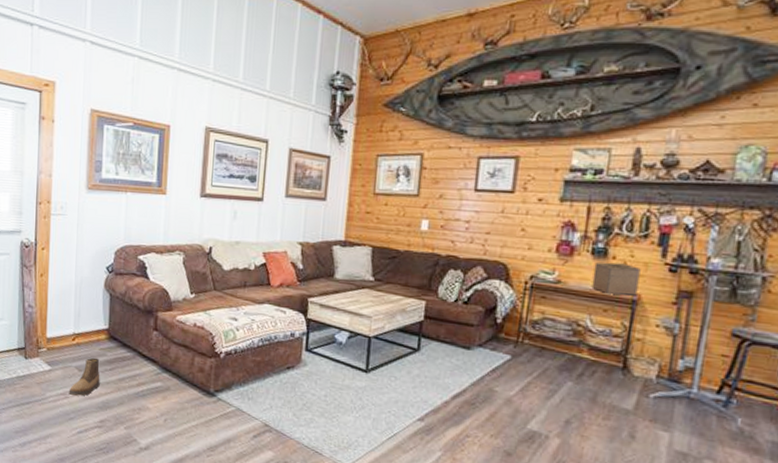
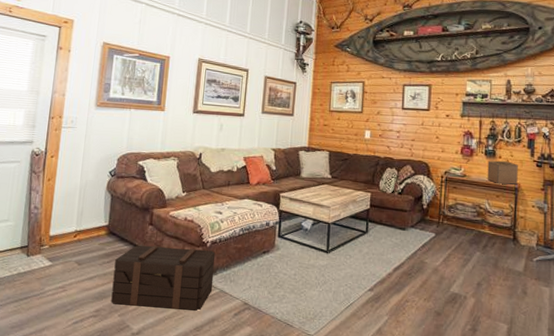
boot: present [68,357,100,396] -> none [67,252,99,289]
storage trunk: none [115,352,231,429] -> present [111,245,216,311]

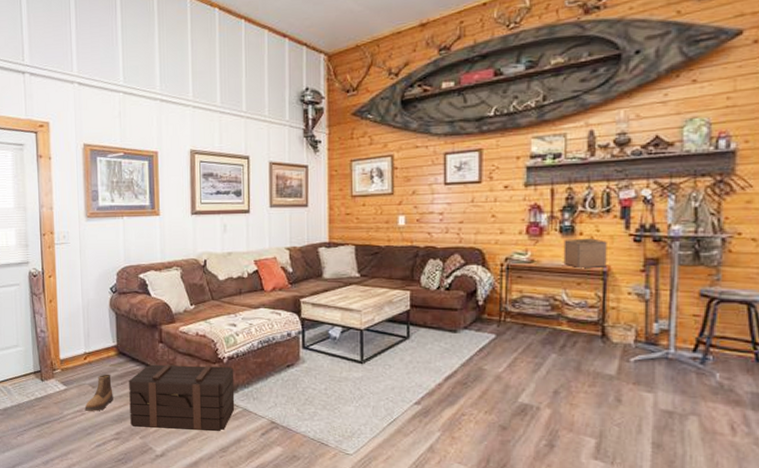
boot: none [67,252,99,289] -> present [84,374,113,412]

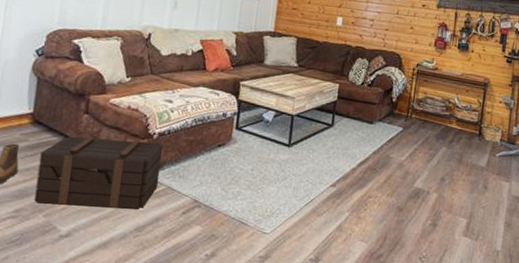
decorative box: present [563,238,607,269] -> none [458,54,489,80]

